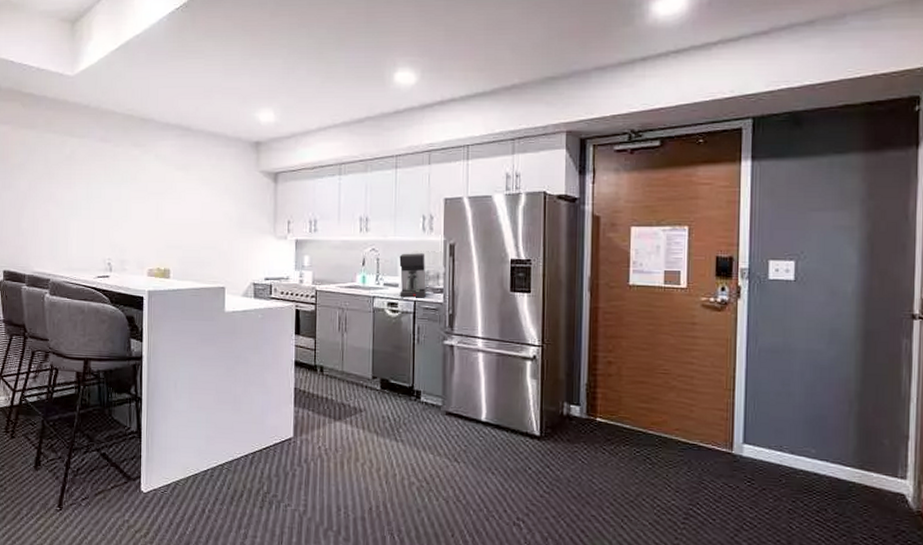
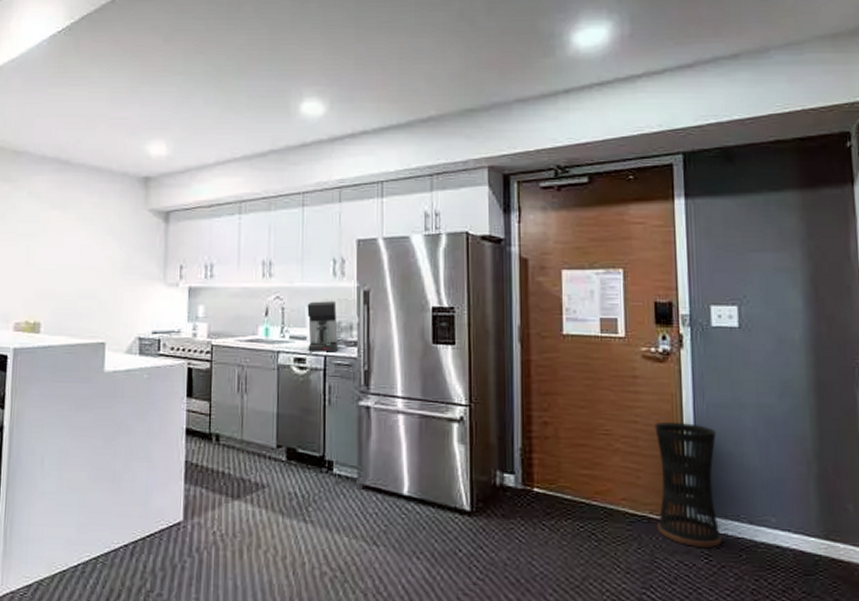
umbrella stand: none [706,364,766,473] -> present [655,423,723,548]

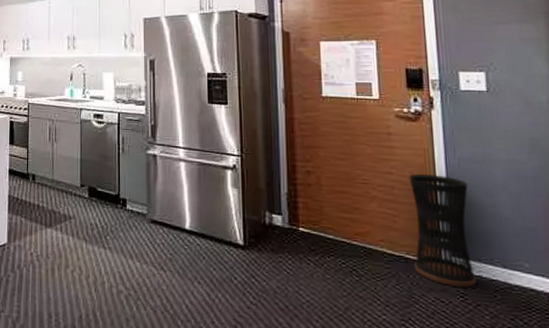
coffee maker: present [307,301,338,353] -> none [104,68,129,110]

